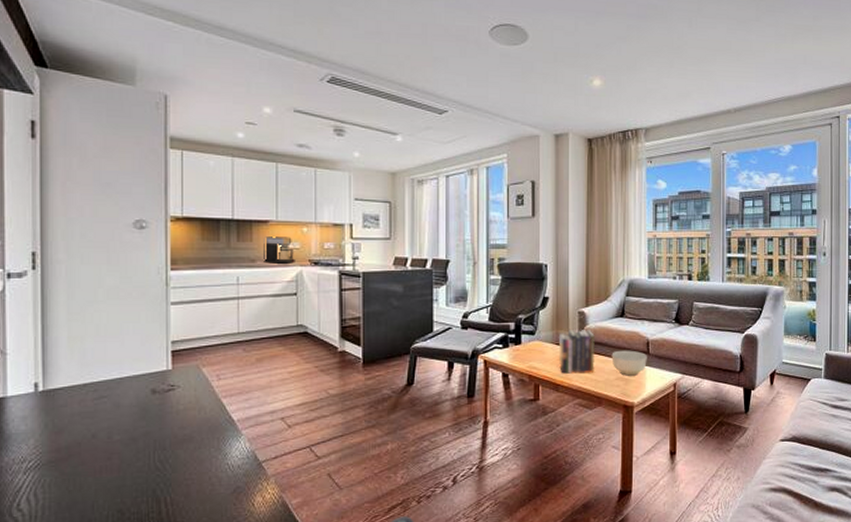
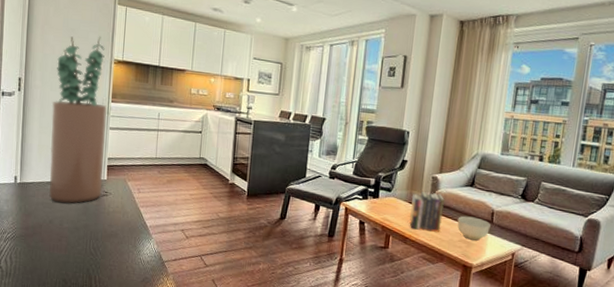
vase: none [84,189,166,409] -> present [48,36,107,204]
coffee maker: present [264,237,295,264] -> none [179,83,203,107]

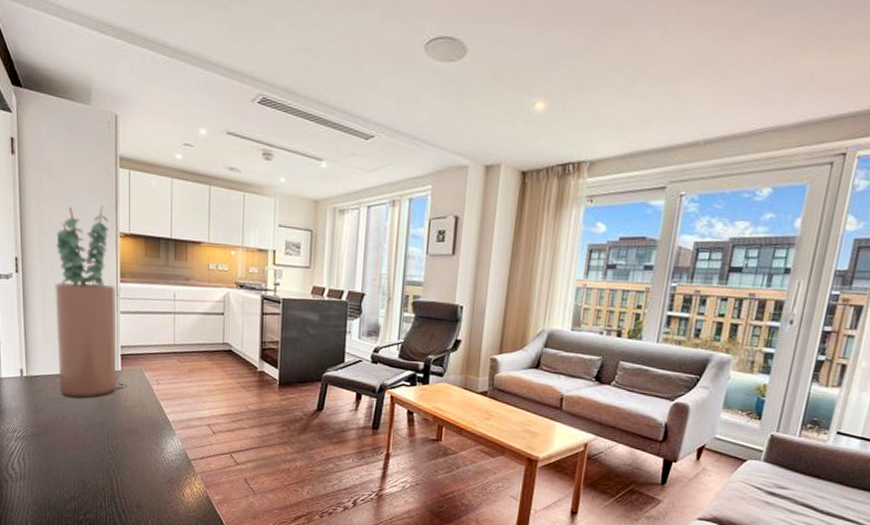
books: present [409,192,445,232] -> none [465,376,506,422]
bowl: present [457,215,491,241] -> none [520,402,559,430]

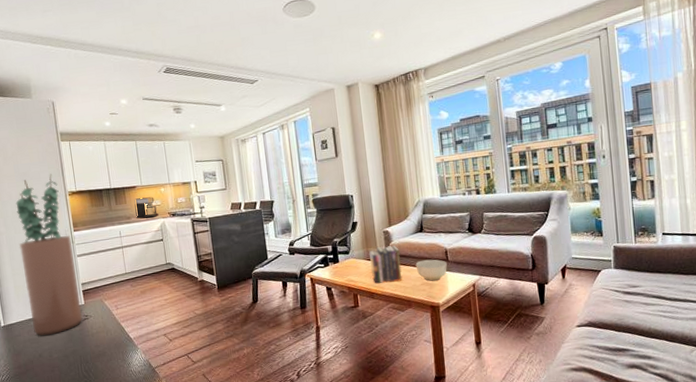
coffee maker: none [196,257,223,285] -> present [134,197,159,219]
books: none [465,376,506,422] -> present [368,245,402,284]
bowl: none [520,402,559,430] -> present [415,259,447,281]

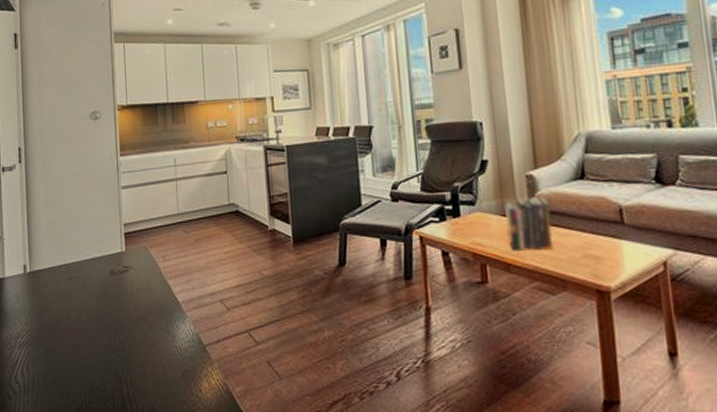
vase: present [15,173,83,336] -> none [55,82,122,290]
coffee maker: present [134,197,159,219] -> none [195,115,224,144]
bowl: present [415,259,447,281] -> none [573,220,623,253]

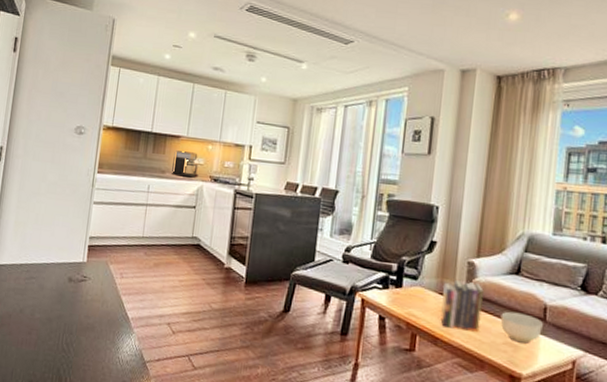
coffee maker: none [195,115,224,144] -> present [172,150,198,178]
bowl: none [573,220,623,253] -> present [500,311,543,344]

